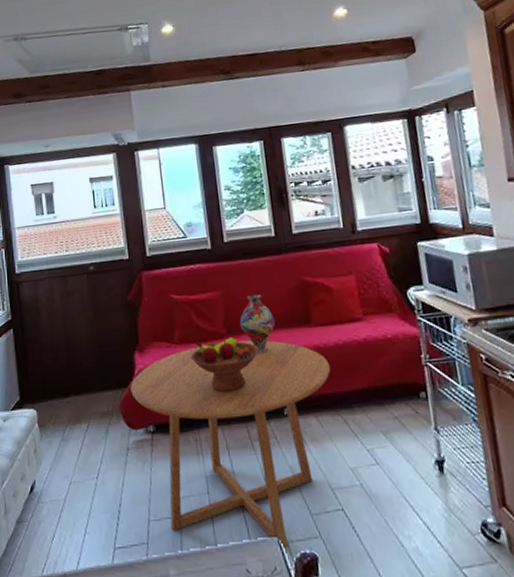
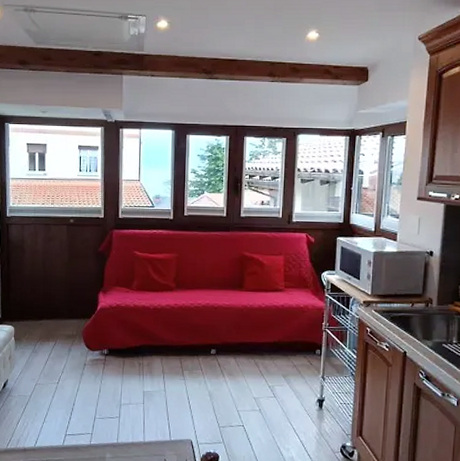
dining table: present [130,340,330,550] -> none [93,294,252,449]
fruit bowl: present [190,337,259,393] -> none [144,290,199,332]
vase: present [239,294,276,353] -> none [187,260,216,306]

